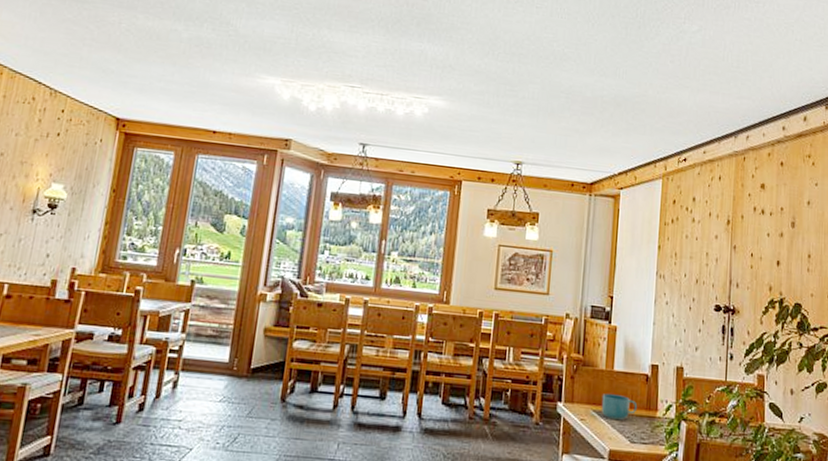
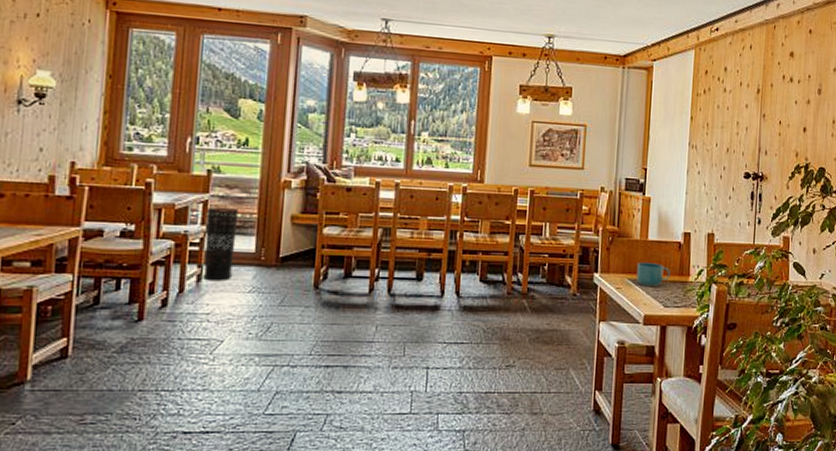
umbrella stand: none [179,316,216,390] -> present [204,207,238,282]

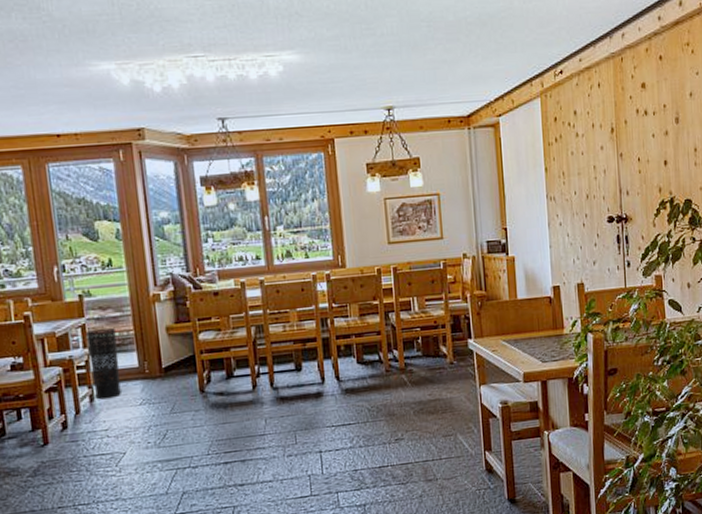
cup: present [636,263,670,287] -> none [509,321,544,345]

